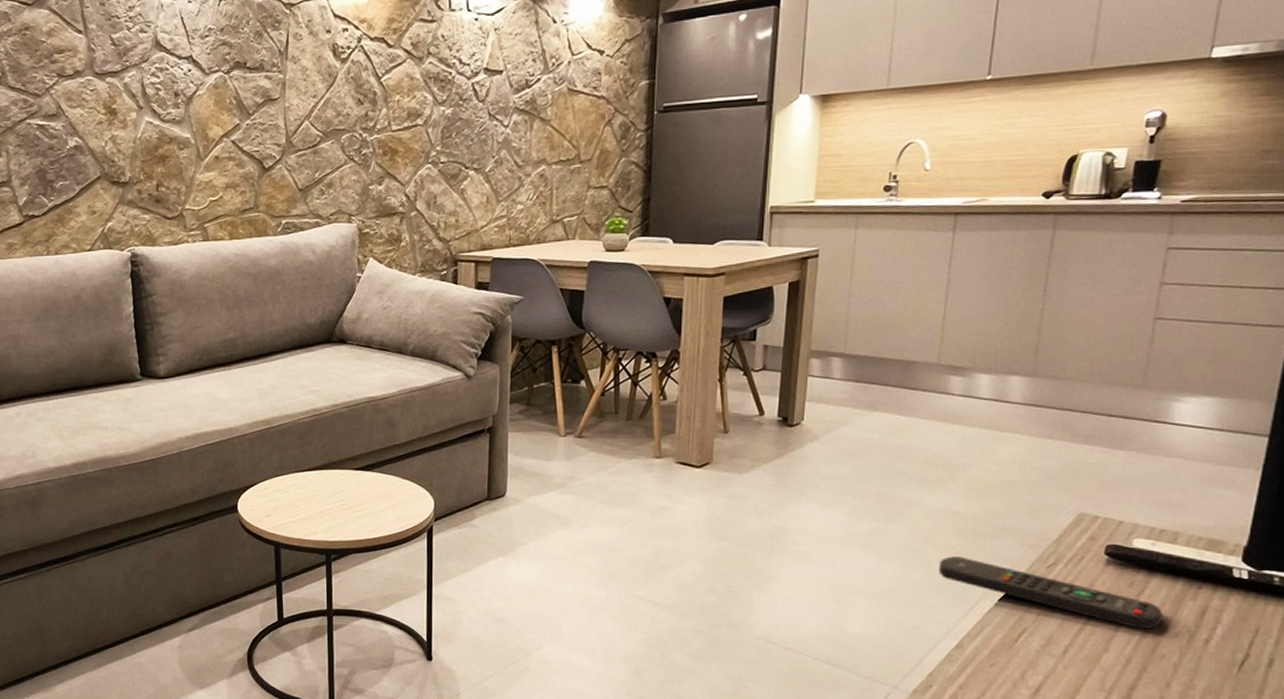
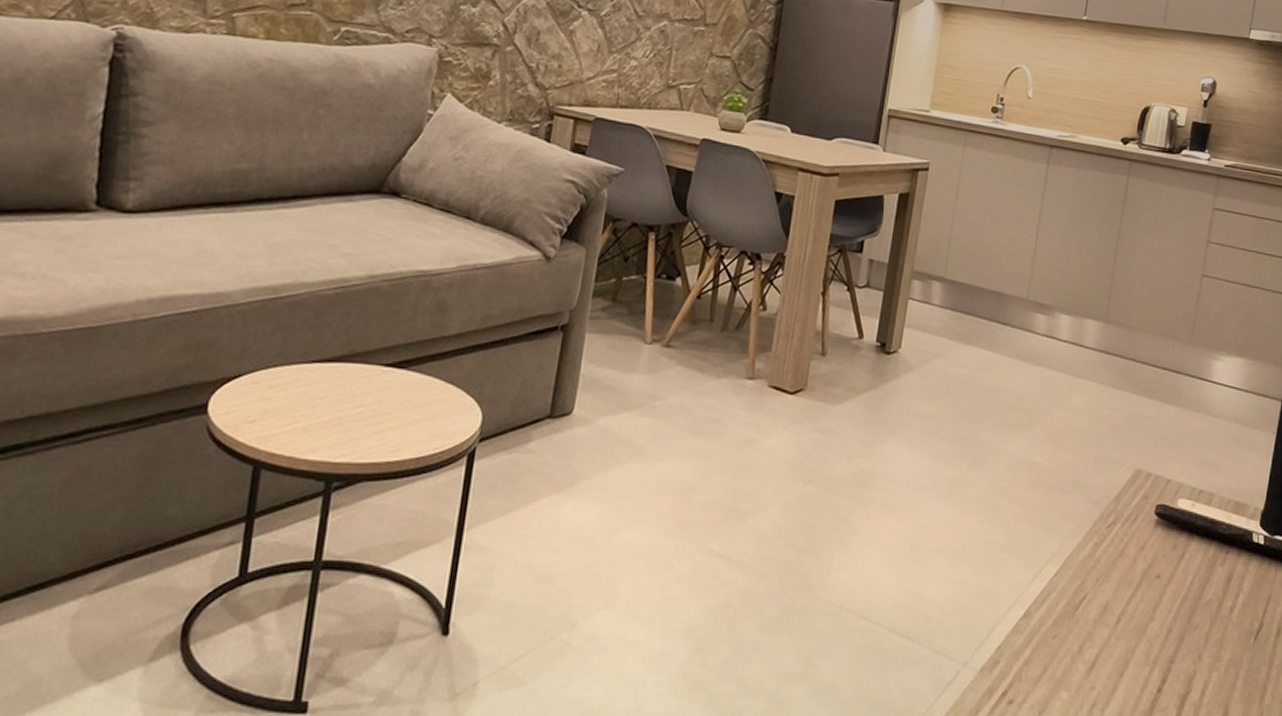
remote control: present [938,556,1163,629] -> none [1013,511,1198,596]

